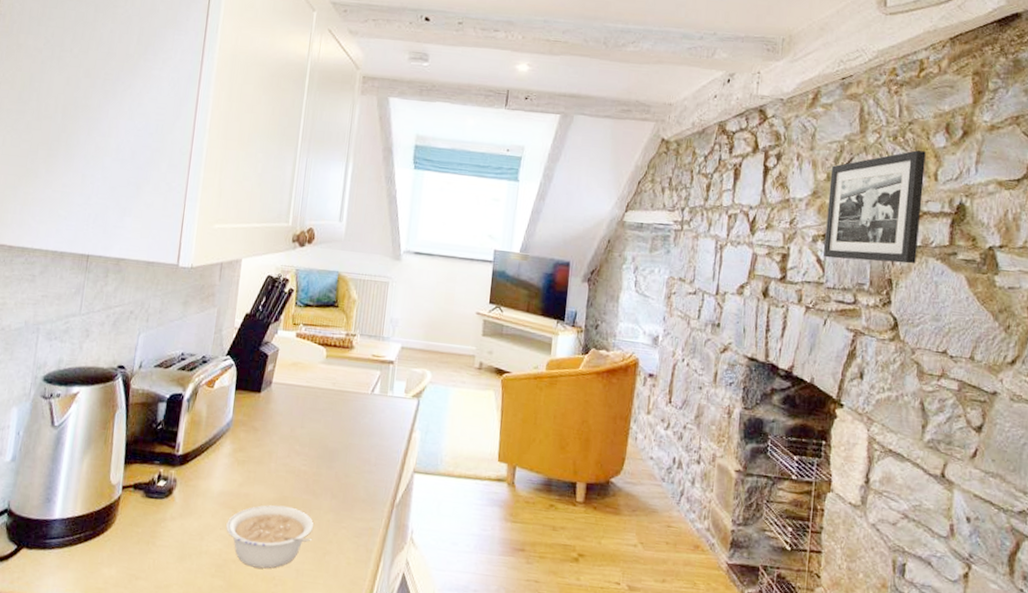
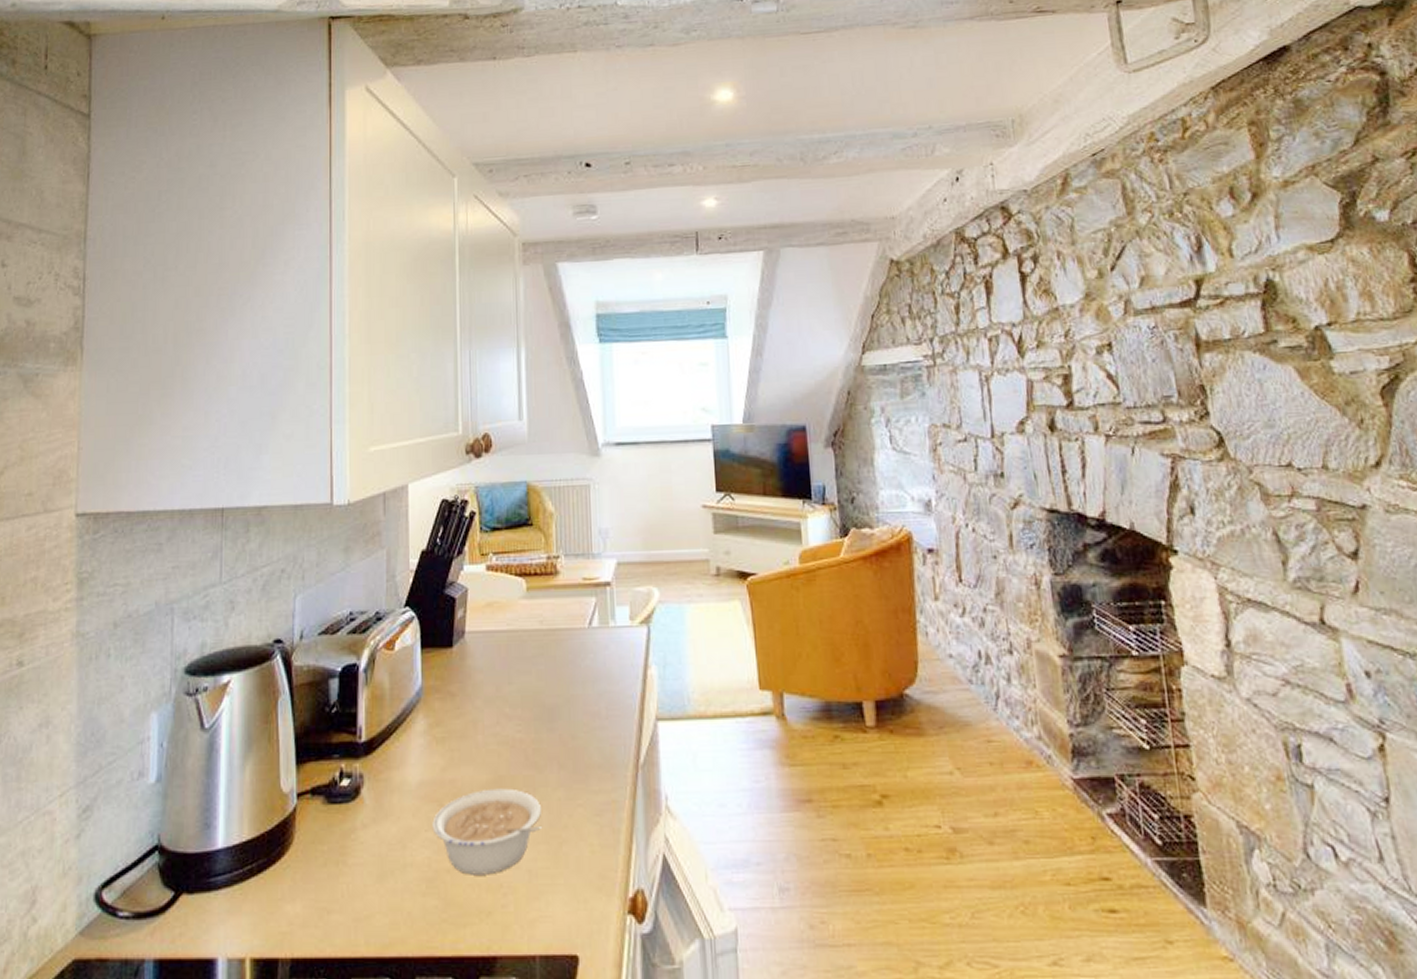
picture frame: present [823,150,926,264] -> none [1101,224,1229,371]

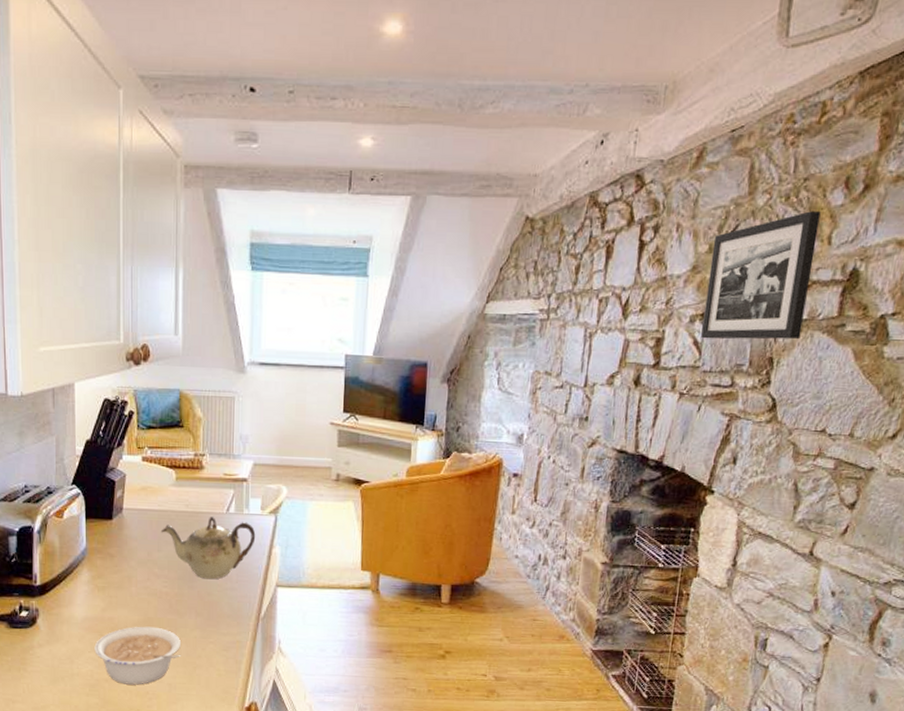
teapot: none [510,632,626,717] -> present [160,515,256,580]
picture frame: none [1101,224,1229,371] -> present [701,211,821,340]

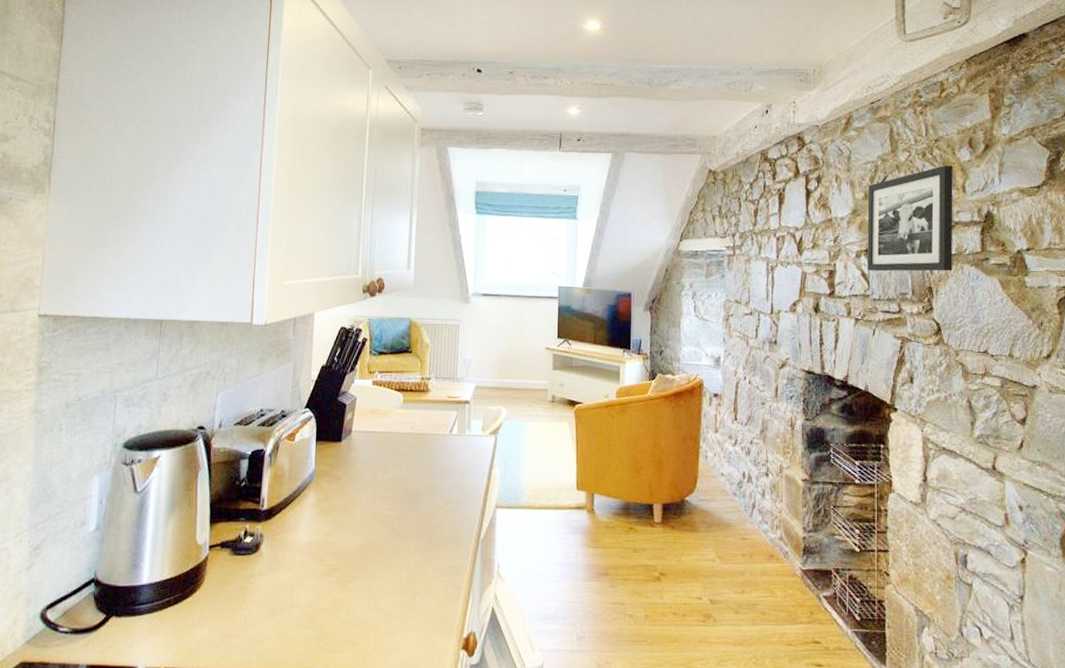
legume: present [94,626,181,685] -> none [315,551,401,615]
teapot: present [160,515,256,580] -> none [386,437,477,501]

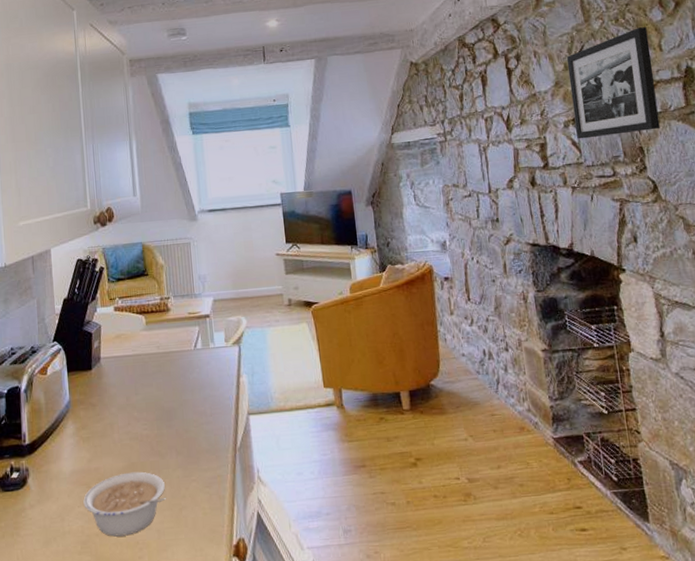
legume: none [315,551,401,615] -> present [83,471,166,537]

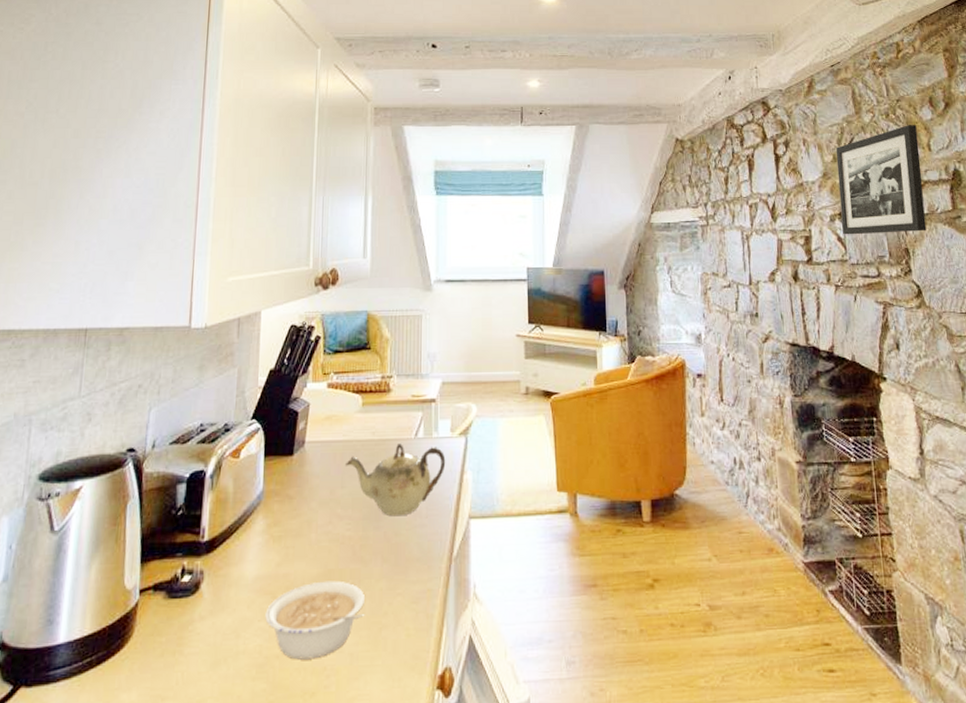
teapot: none [136,353,224,417] -> present [344,442,446,517]

